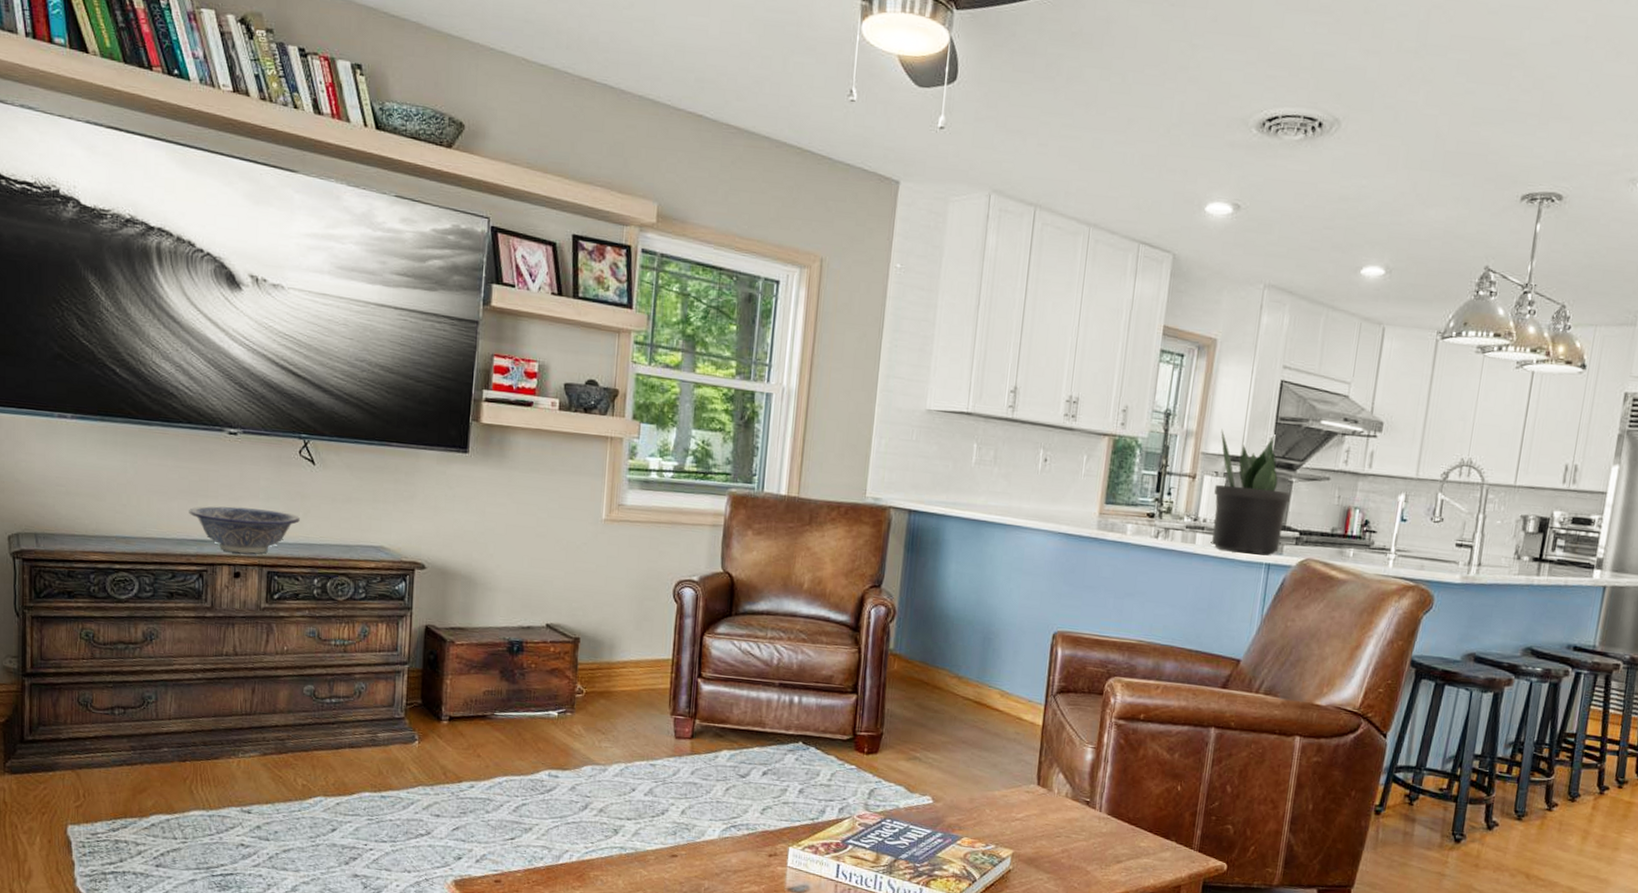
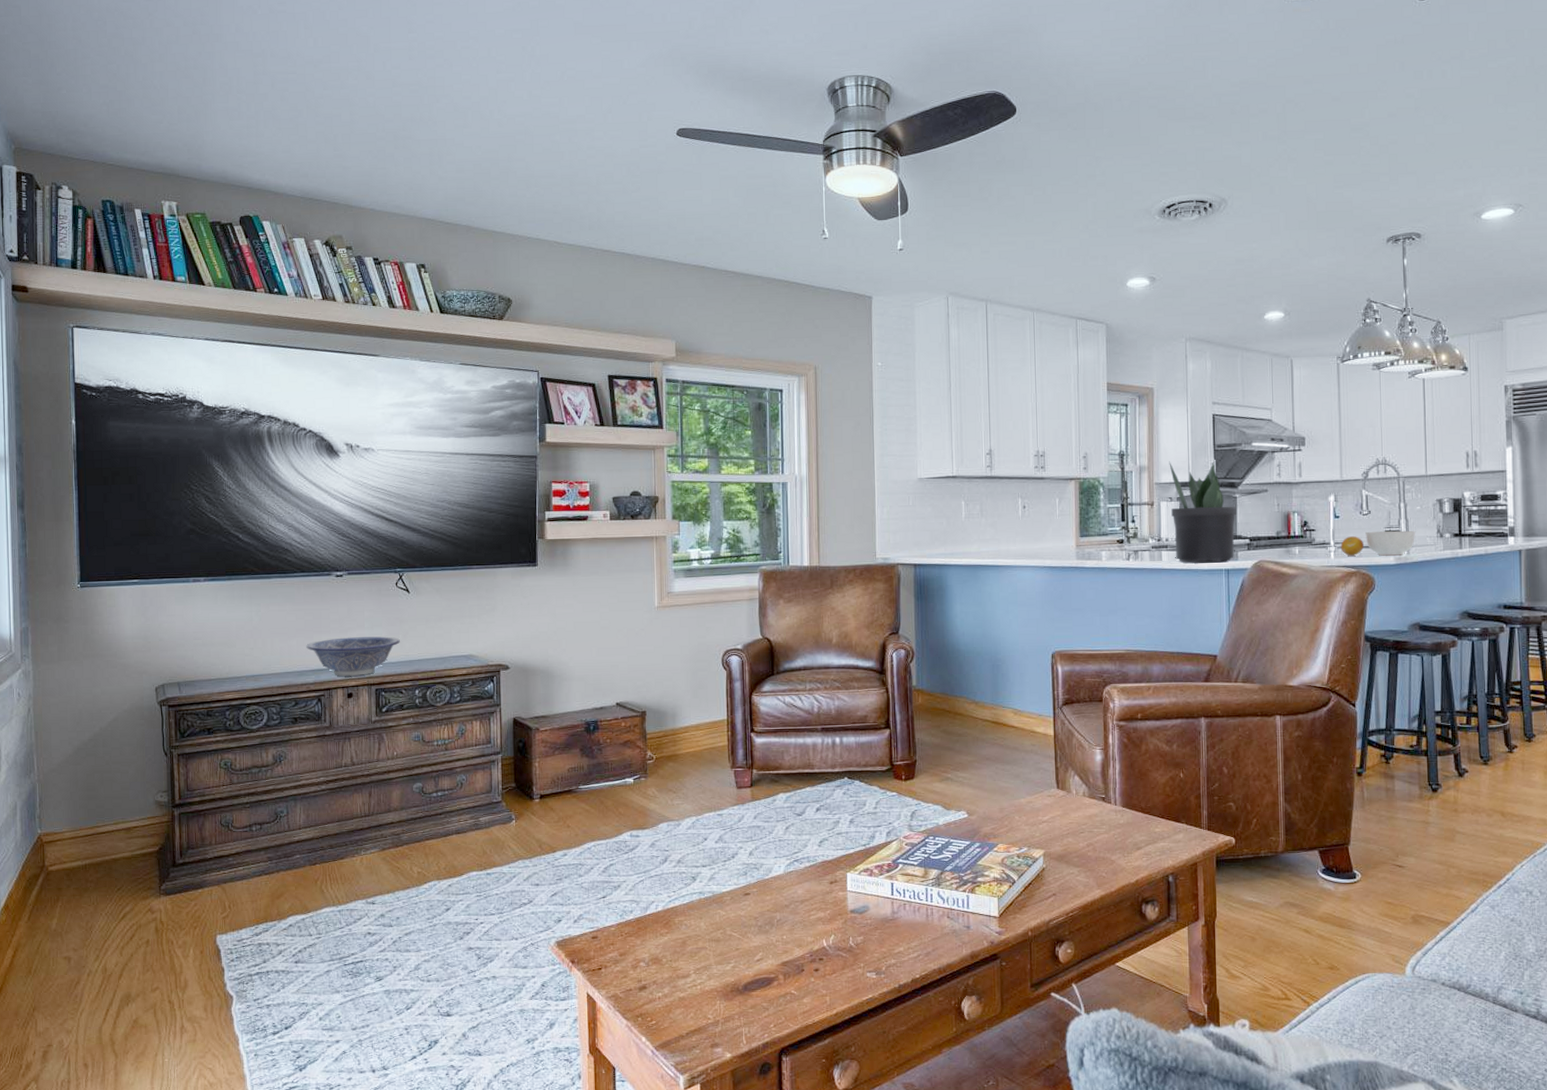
fruit: none [1401,544,1429,568] -> present [1340,536,1364,556]
bowl: none [1432,541,1490,575] -> present [1365,530,1415,556]

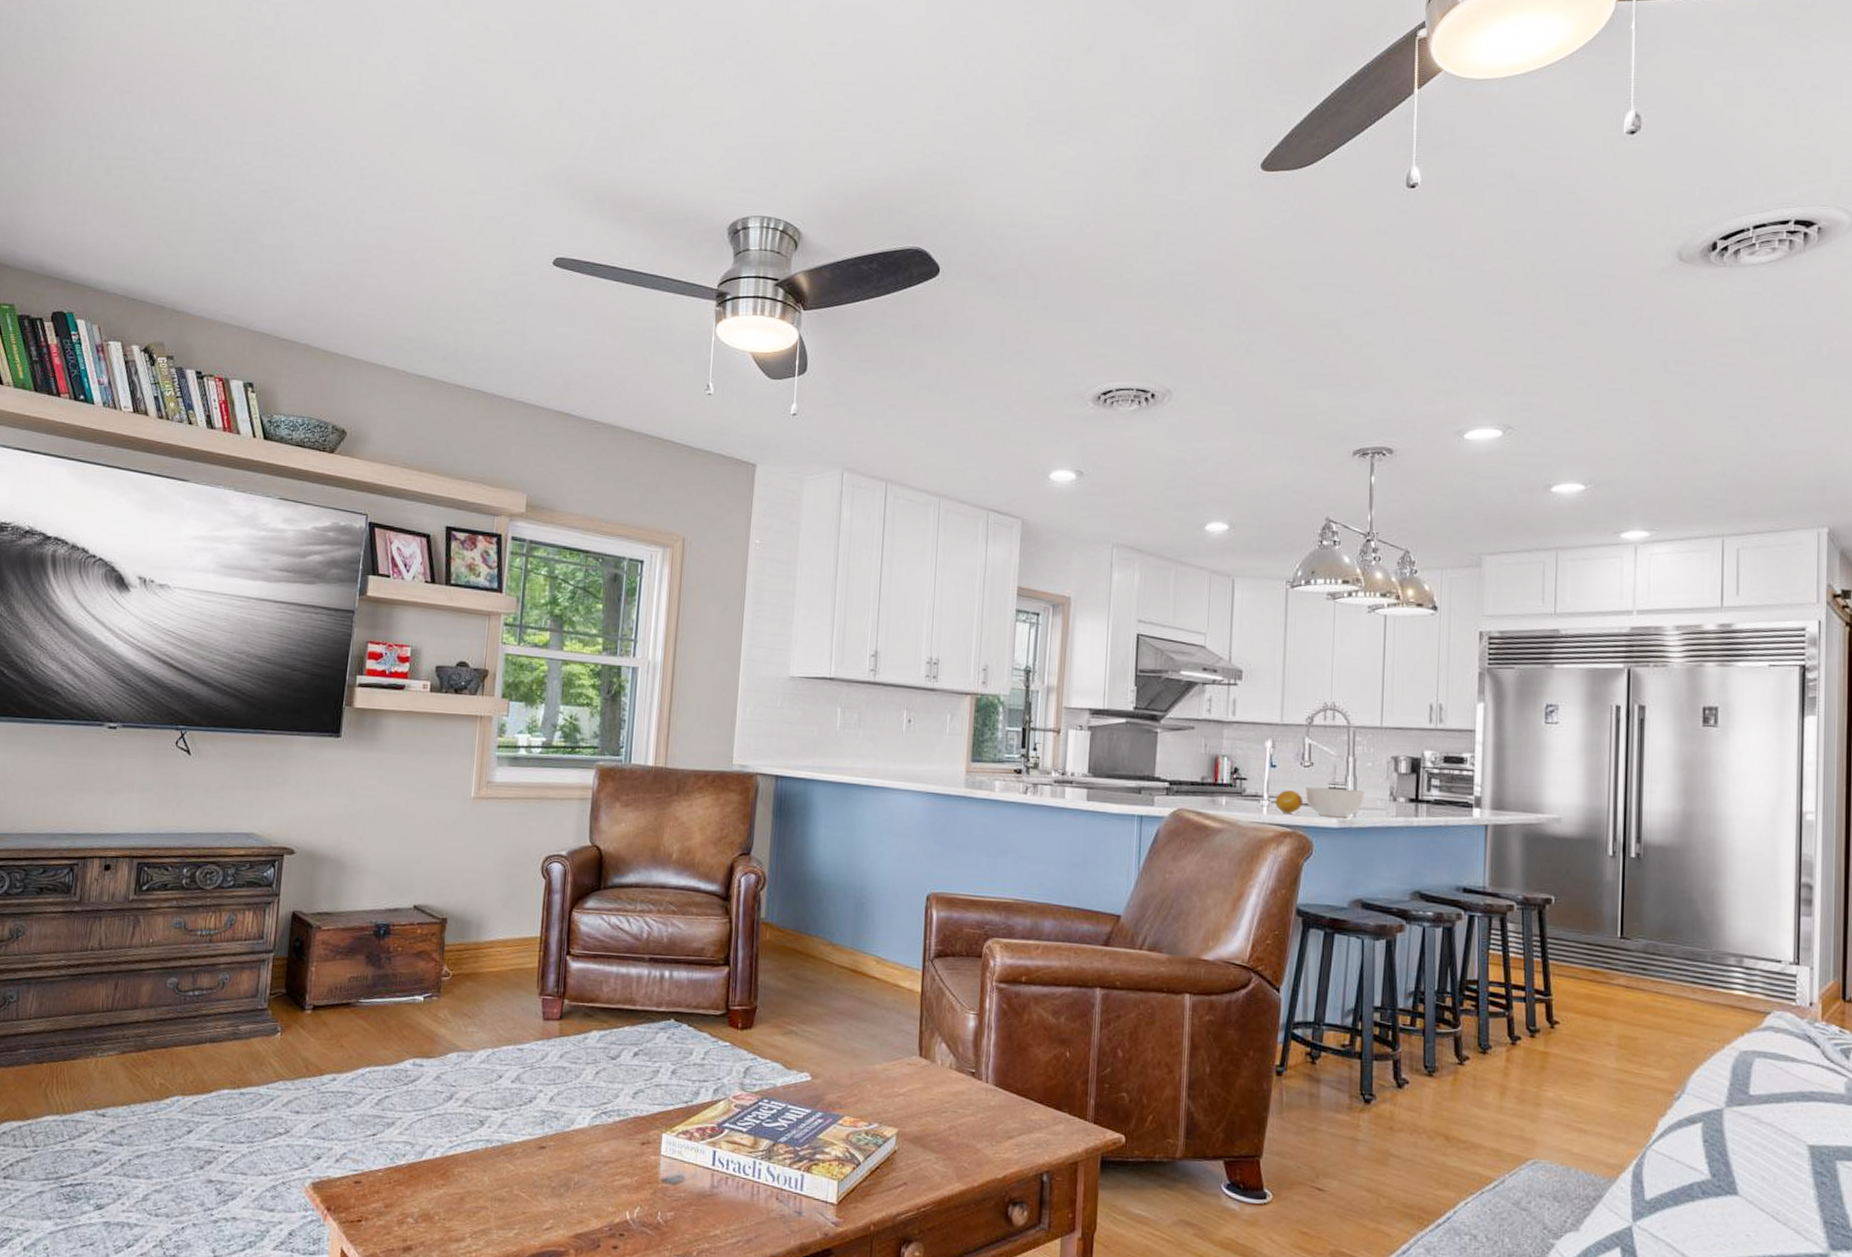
decorative bowl: present [306,636,400,676] -> none [64,799,173,846]
planter: present [1169,461,1237,564] -> none [1080,683,1158,807]

